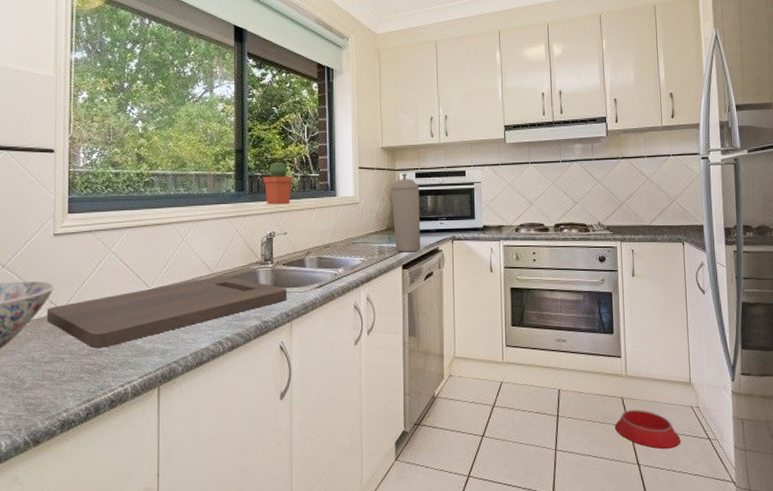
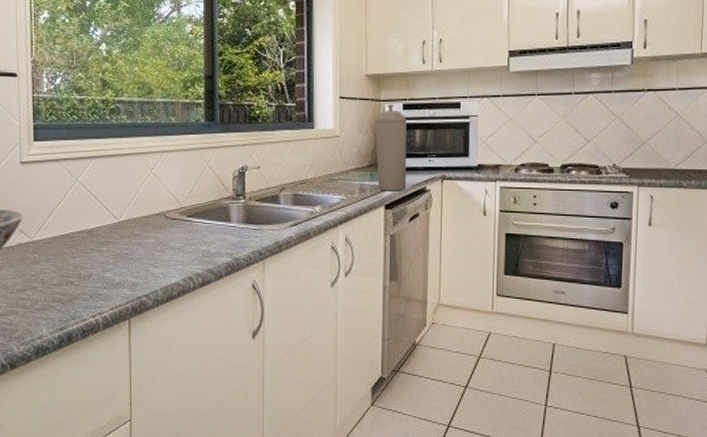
cutting board: present [46,275,288,348] -> none [17,210,261,278]
succulent plant: present [263,161,293,205] -> none [235,89,268,136]
pet bowl: present [615,410,681,449] -> none [615,370,690,412]

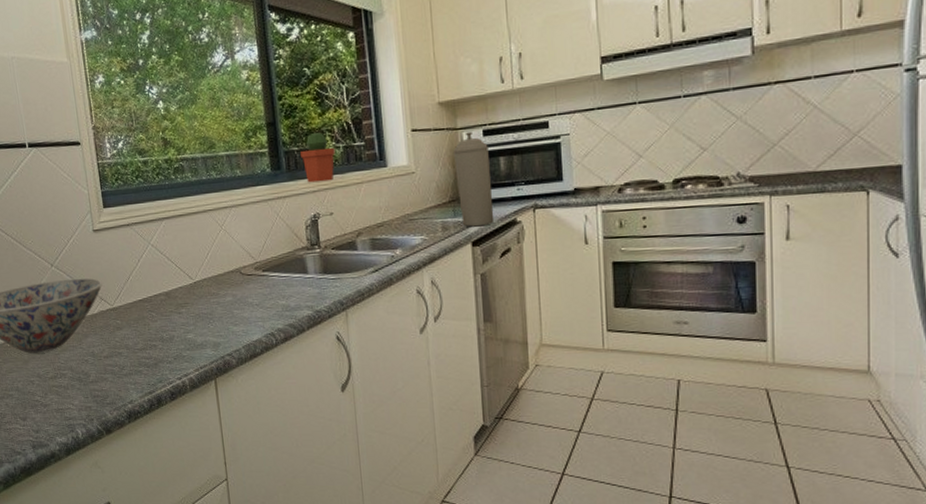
succulent plant: none [235,89,268,136] -> present [300,132,335,183]

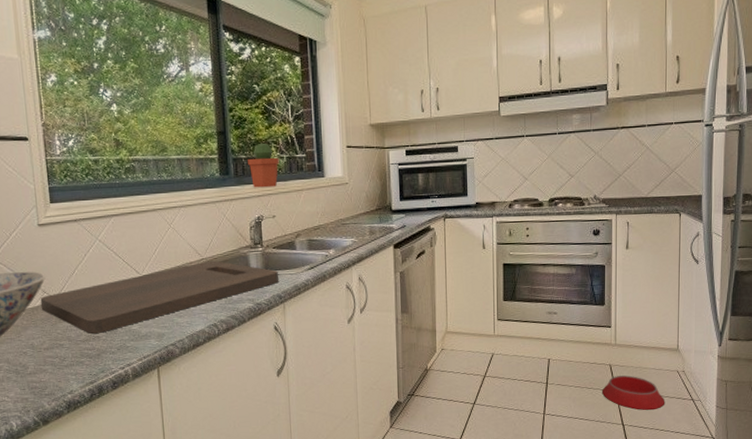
cutting board: none [98,264,340,342] -> present [40,260,280,334]
canister: present [452,131,495,227] -> none [380,151,413,232]
pet bowl: none [756,404,851,449] -> present [602,375,665,410]

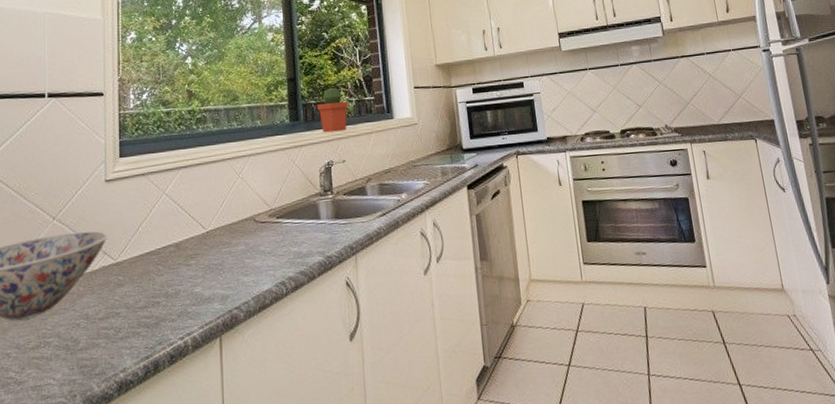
cutting board: present [40,260,280,334] -> none [100,210,351,299]
pet bowl: present [602,375,665,410] -> none [709,323,782,365]

